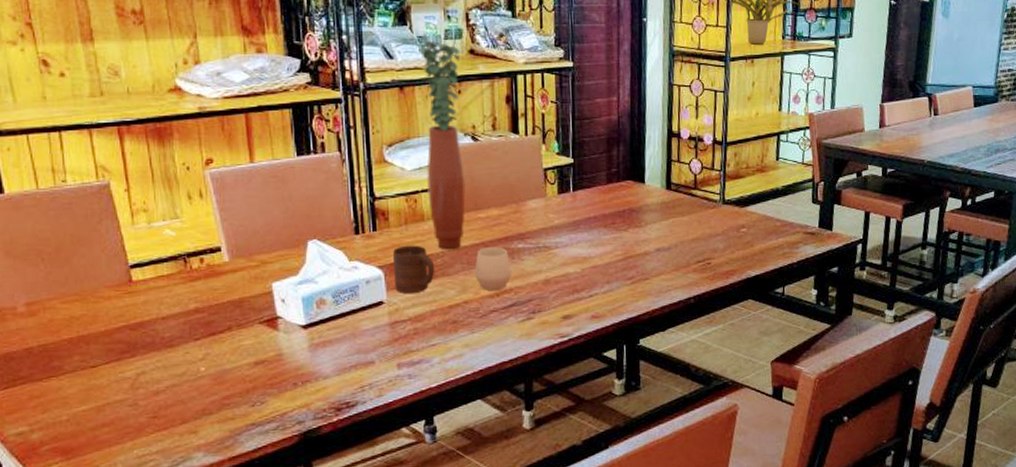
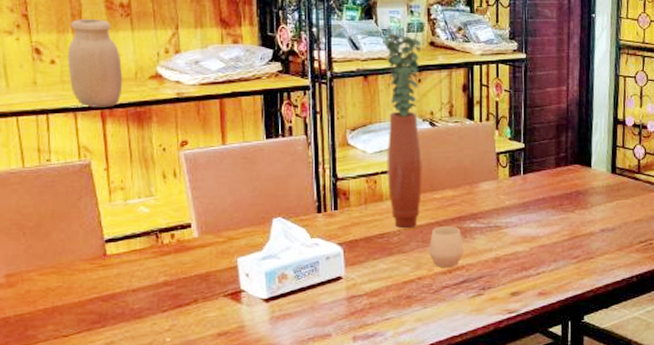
jar: none [78,26,140,124] -> present [68,18,123,108]
cup: present [393,245,435,293] -> none [353,223,392,269]

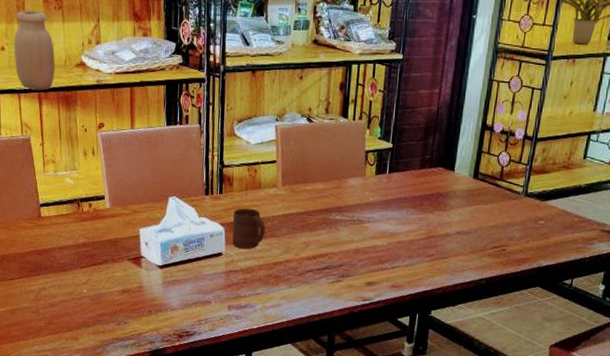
cup: none [353,223,392,269] -> present [232,208,266,249]
vase: present [384,25,423,229] -> none [266,22,306,216]
cup: present [429,226,464,268] -> none [297,216,329,255]

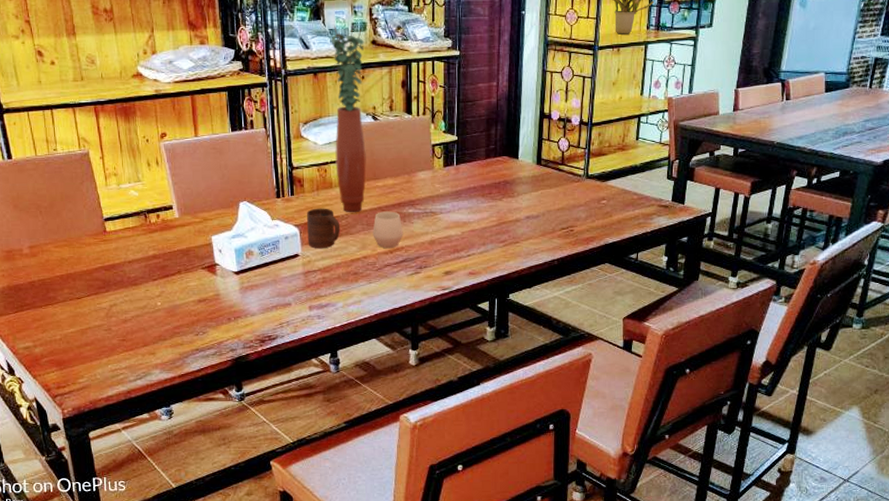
jar: present [14,10,55,91] -> none [64,23,111,103]
vase: none [266,22,306,216] -> present [331,25,367,213]
cup: none [297,216,329,255] -> present [373,211,403,249]

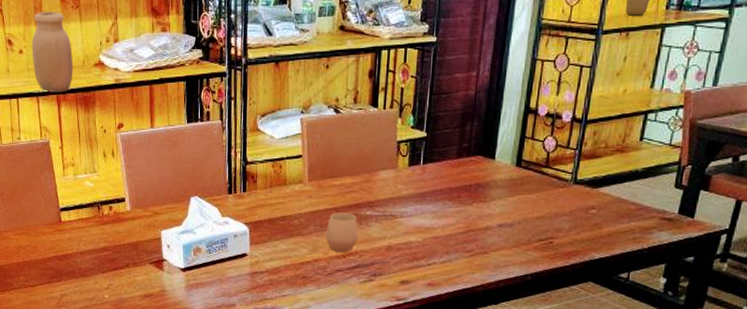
jar: none [64,23,111,103] -> present [32,11,74,93]
cup: present [307,208,341,248] -> none [257,206,292,249]
vase: present [331,25,367,213] -> none [291,10,332,213]

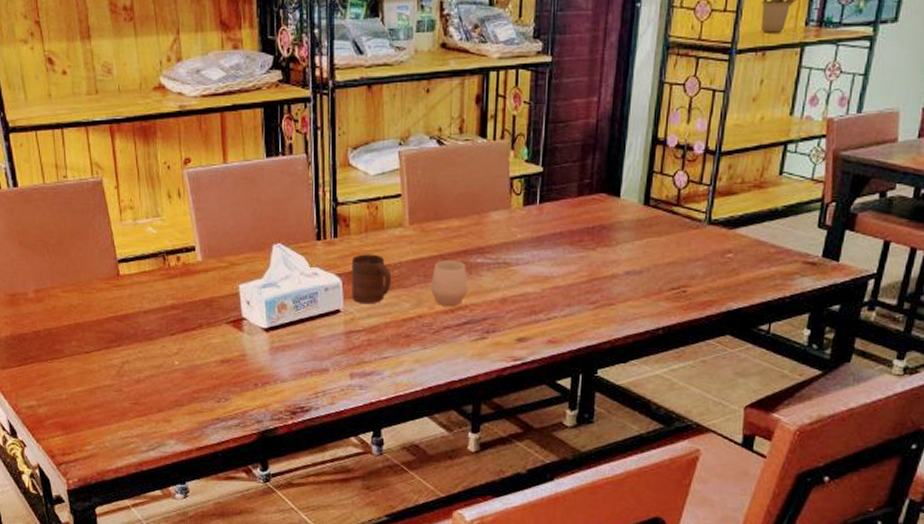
jar: present [32,11,74,93] -> none [77,23,129,122]
cup: none [257,206,292,249] -> present [352,254,392,303]

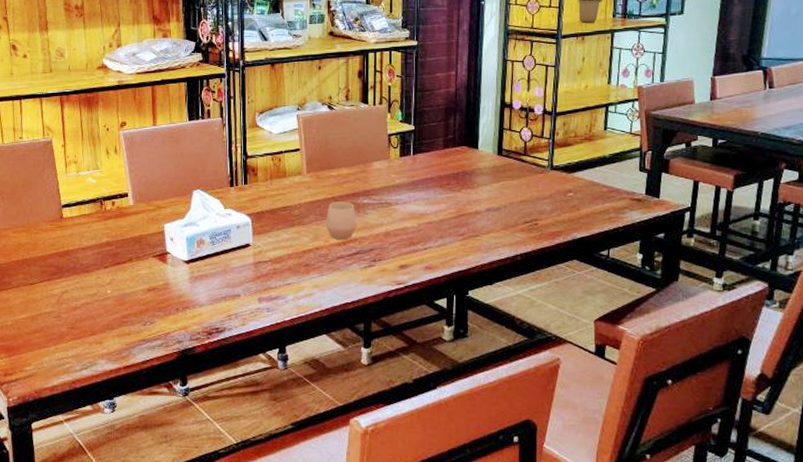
cup: present [352,254,392,303] -> none [260,197,293,238]

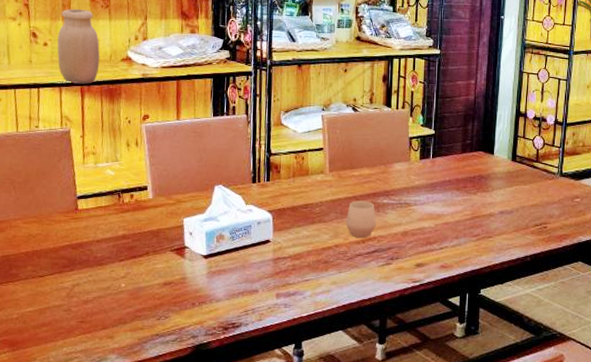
jar: none [36,19,77,94] -> present [57,8,100,84]

